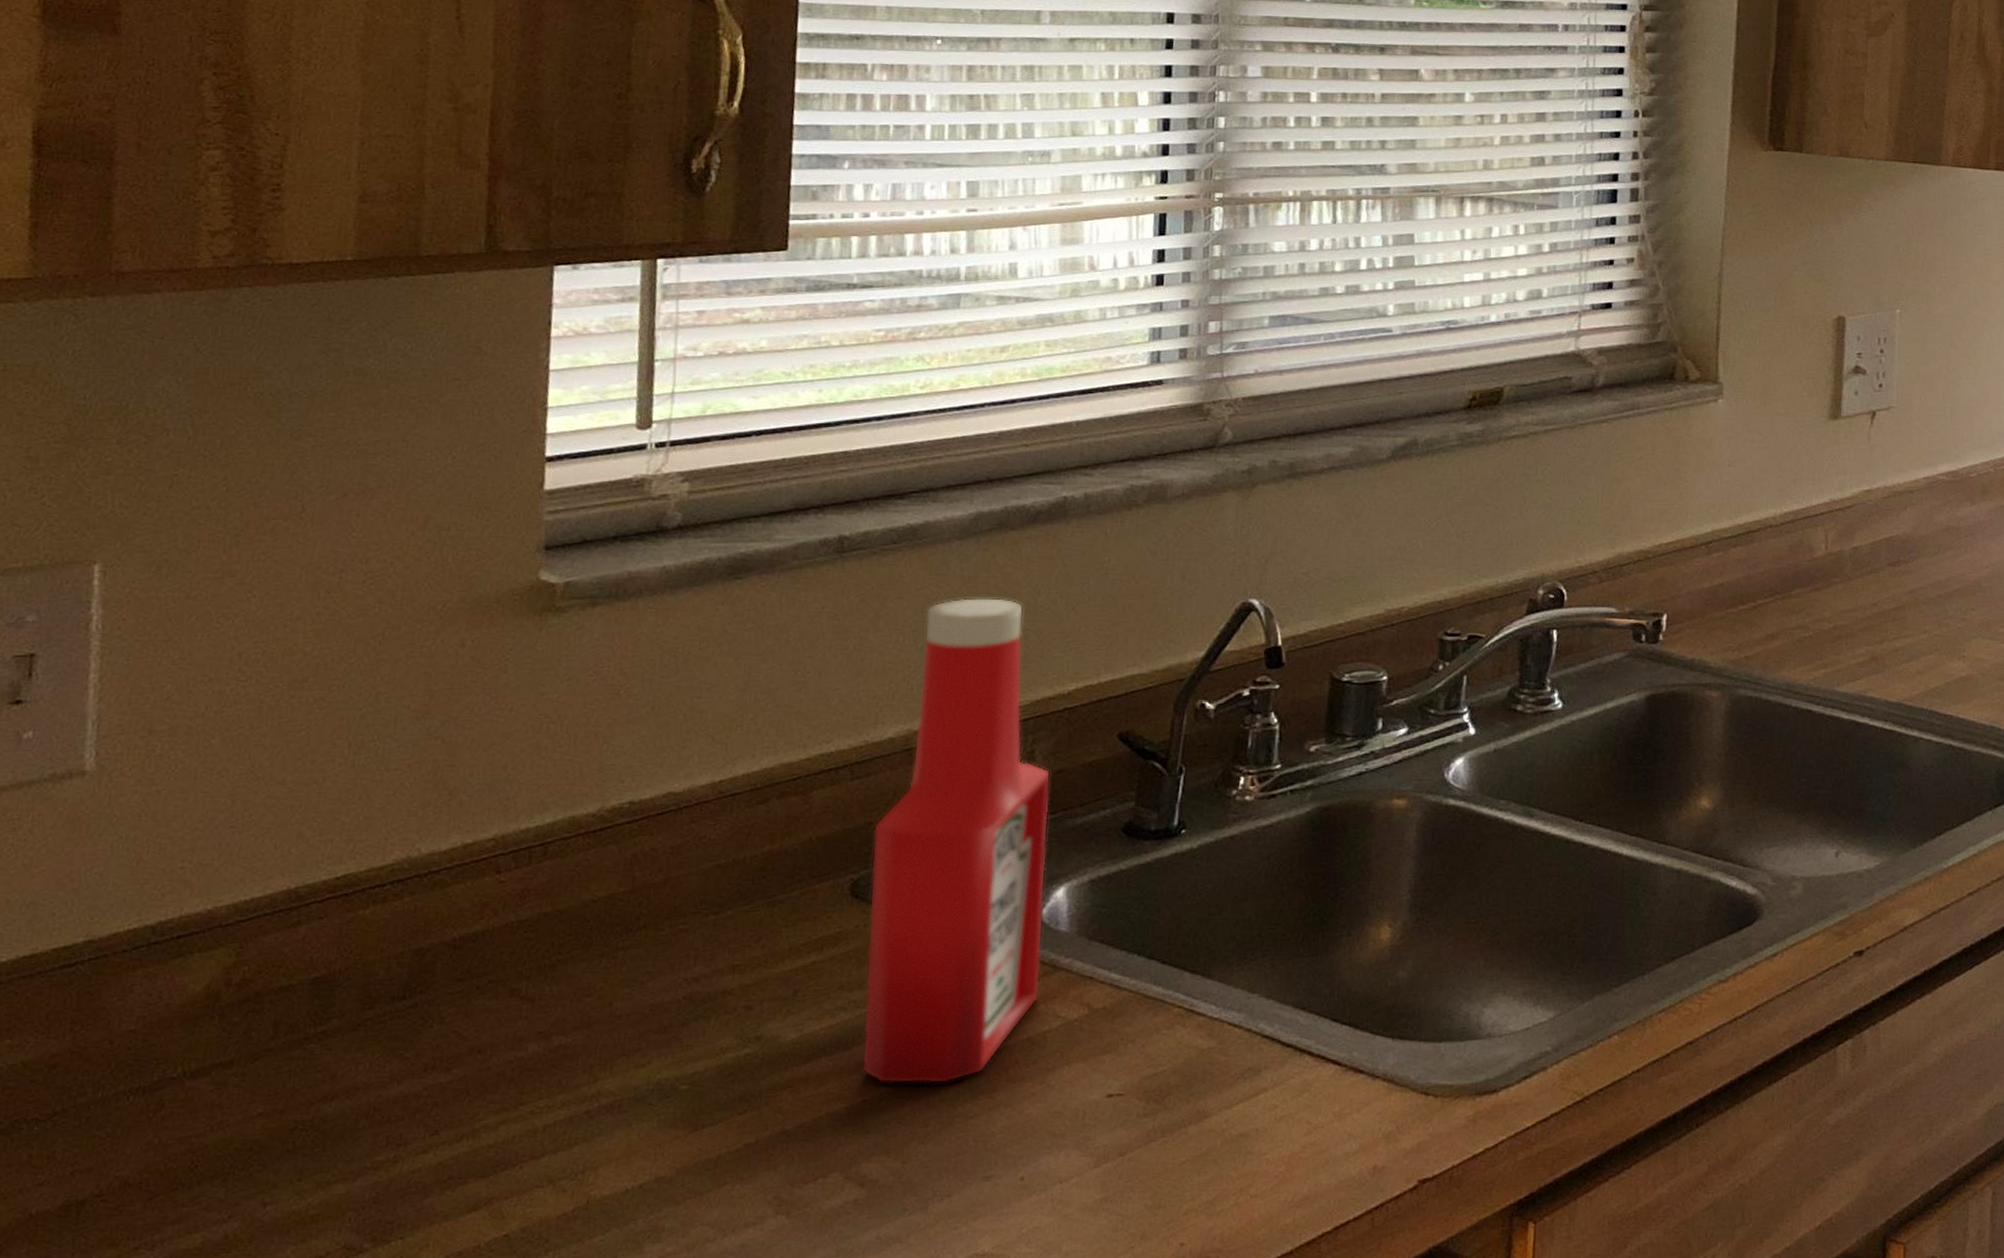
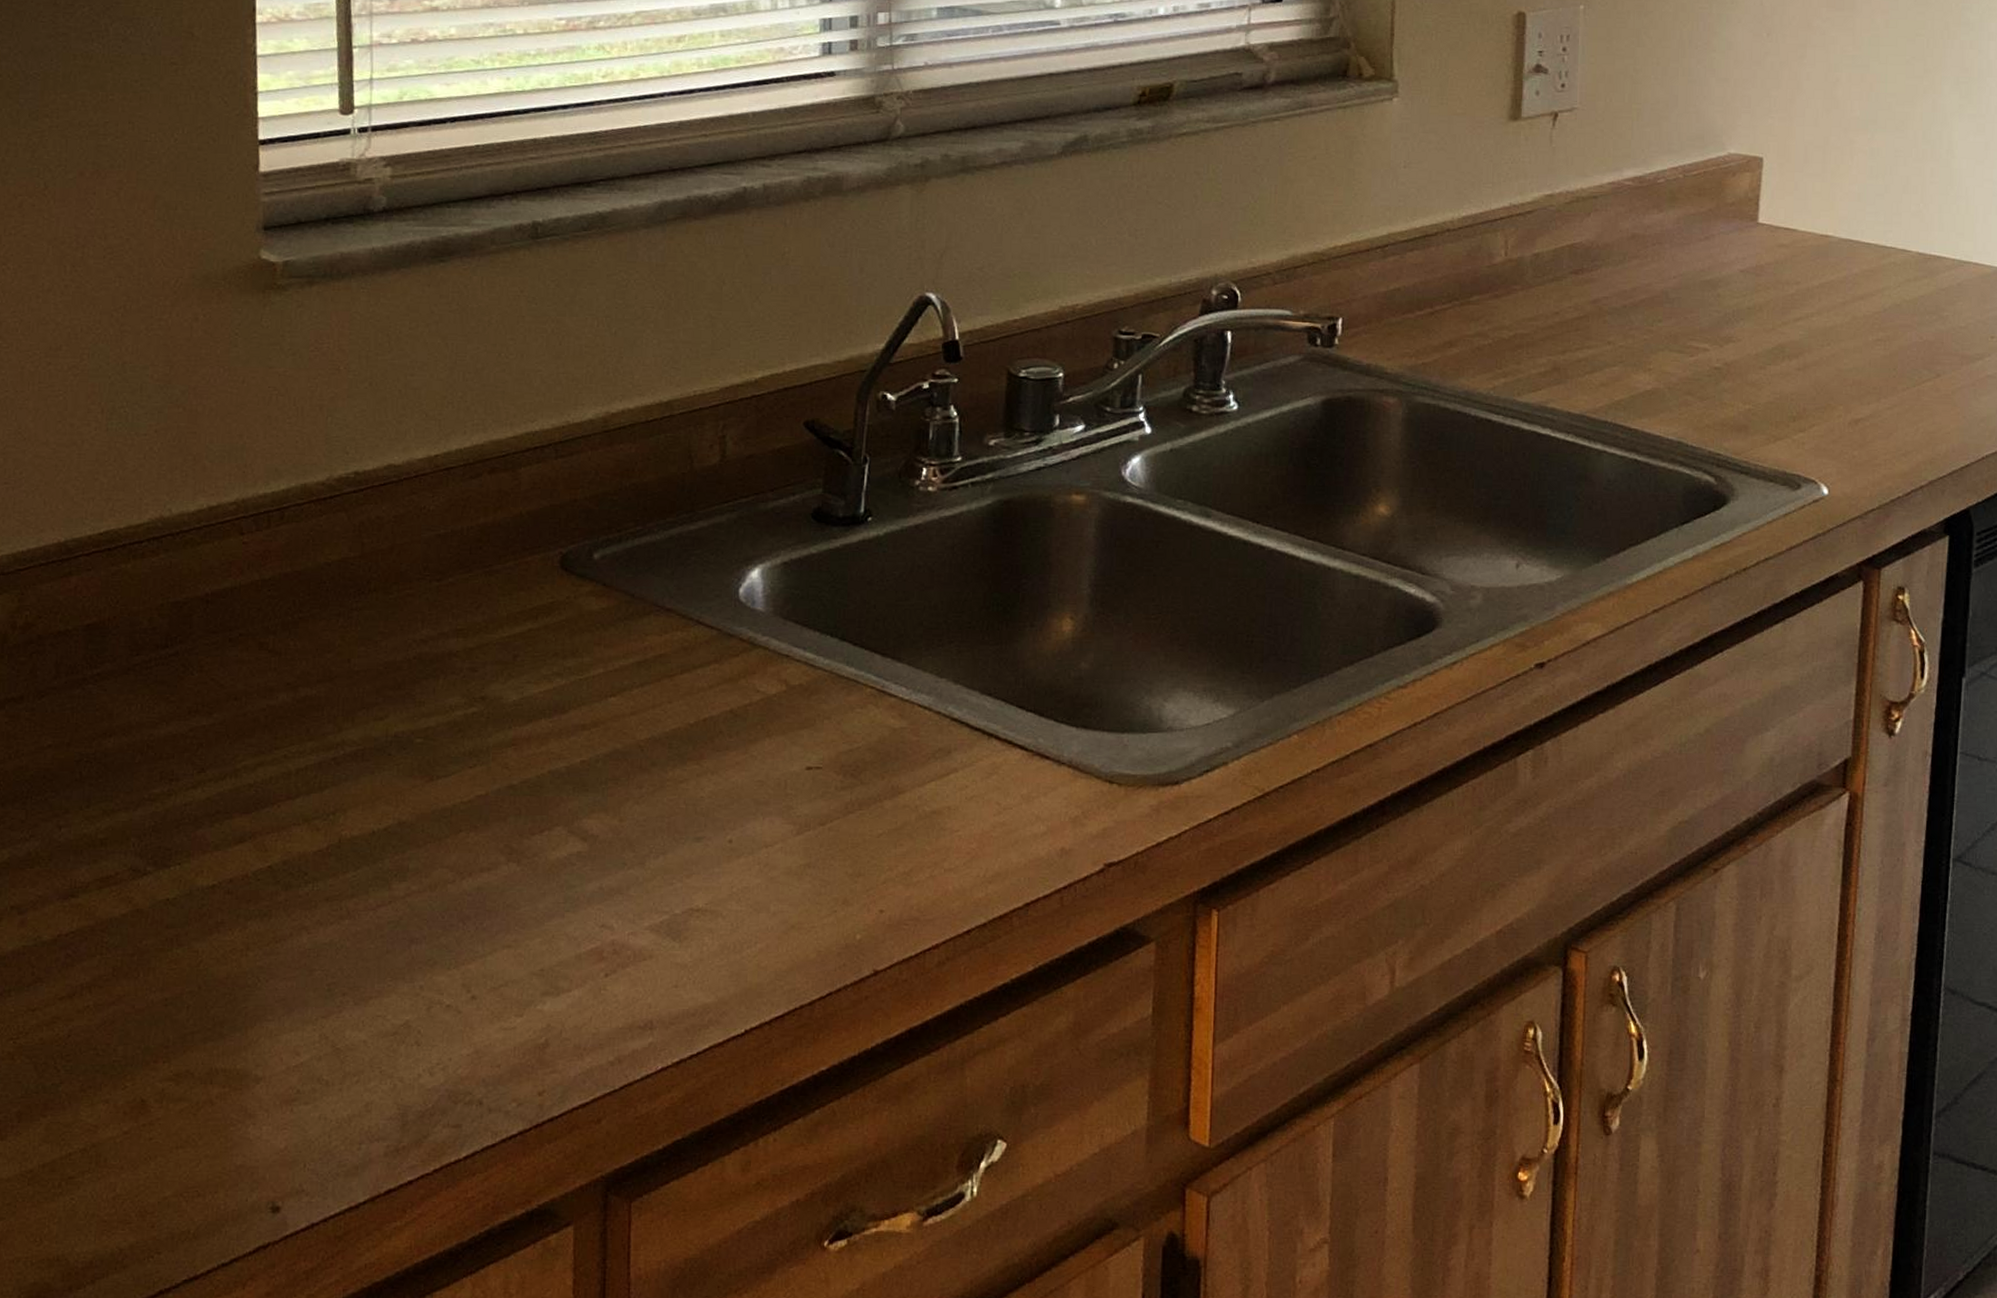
ketchup bottle: present [861,597,1051,1084] -> none [578,285,742,749]

